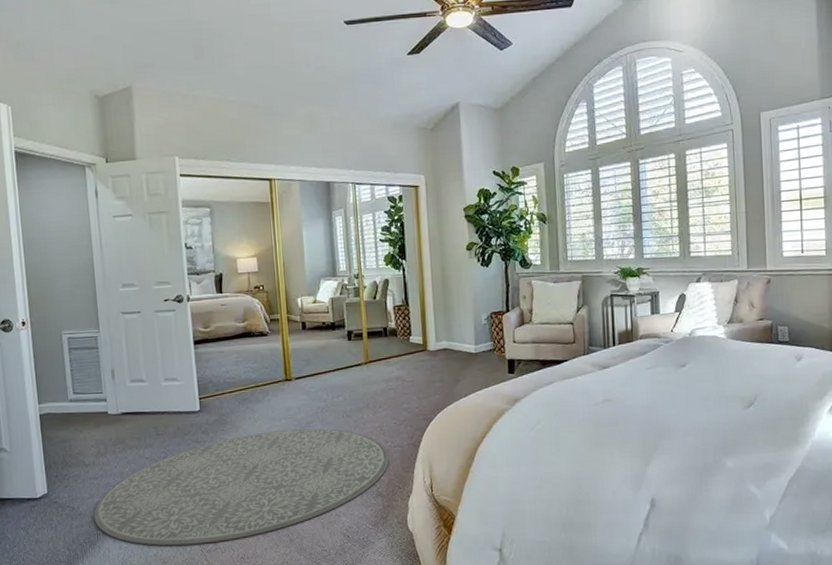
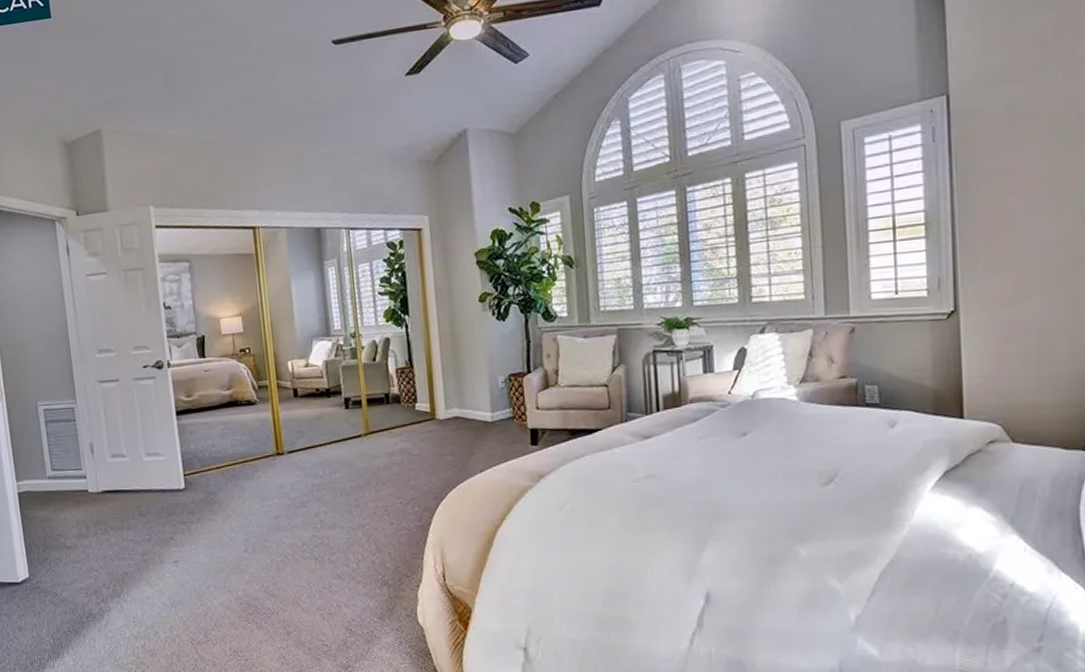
rug: present [94,428,389,546] -> none [77,508,395,637]

